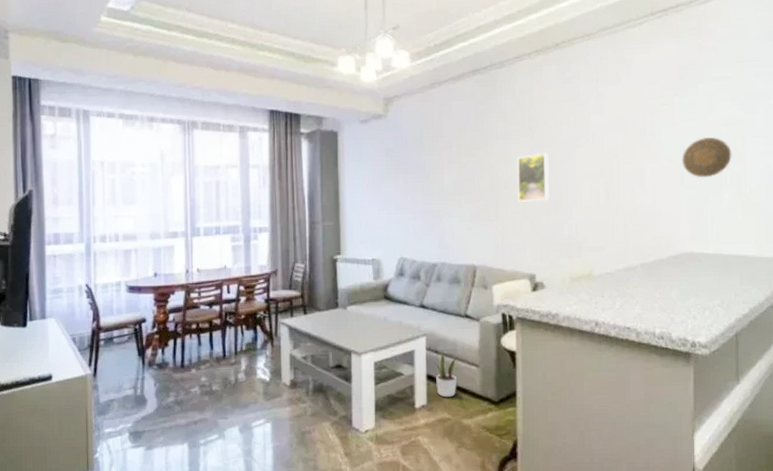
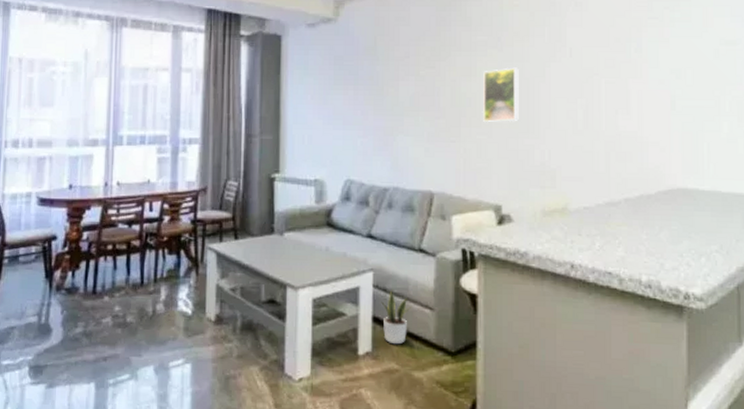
decorative plate: present [682,137,732,178] -> none [673,56,731,103]

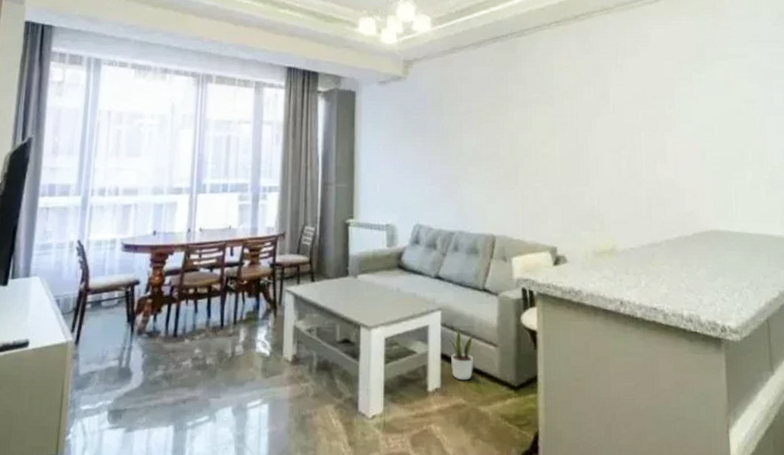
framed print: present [482,67,519,122] -> none [537,122,570,171]

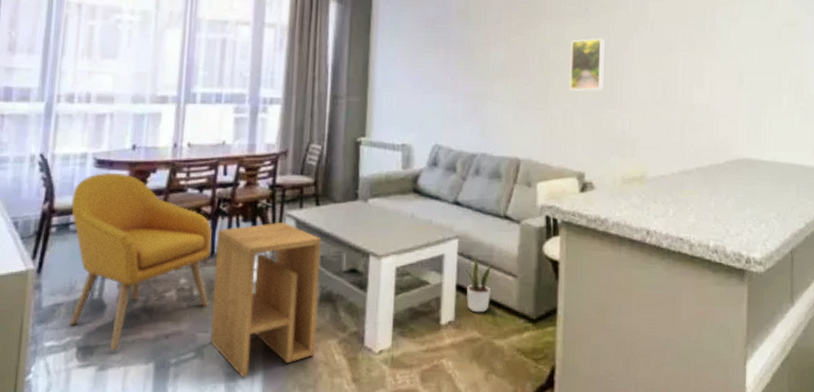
armchair: none [101,255,221,414] -> present [69,172,212,351]
side table: none [222,297,317,439] -> present [211,221,322,377]
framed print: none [537,122,570,171] -> present [569,37,604,91]

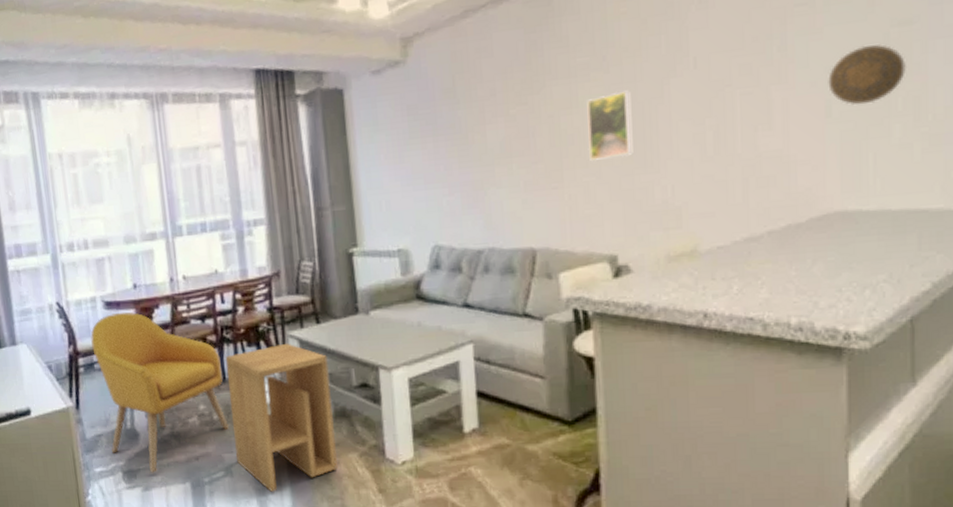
potted plant: present [465,256,495,313] -> none [485,360,519,419]
decorative plate: none [741,35,791,79] -> present [828,45,906,106]

